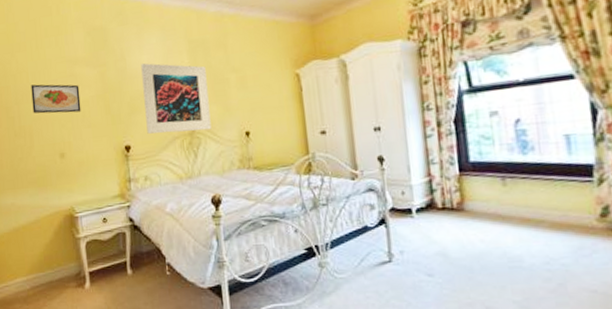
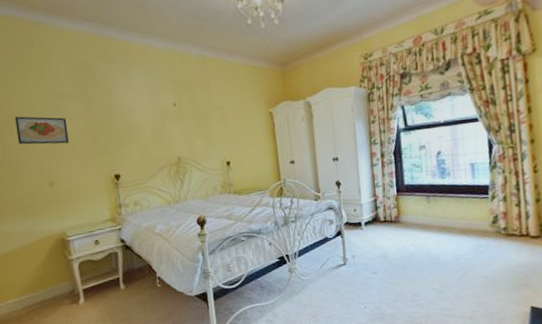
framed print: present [141,63,212,134] -> none [128,99,196,164]

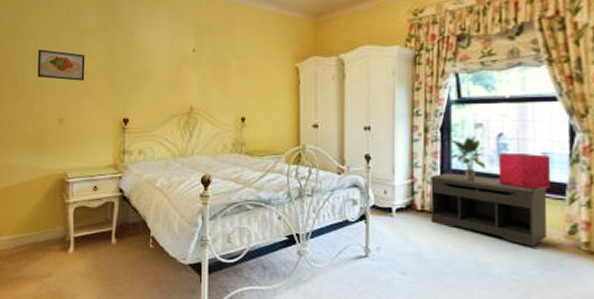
bench: none [389,187,477,237] -> present [431,172,547,246]
potted plant: none [403,156,431,191] -> present [451,137,486,179]
storage bin: none [439,165,478,193] -> present [498,154,551,188]

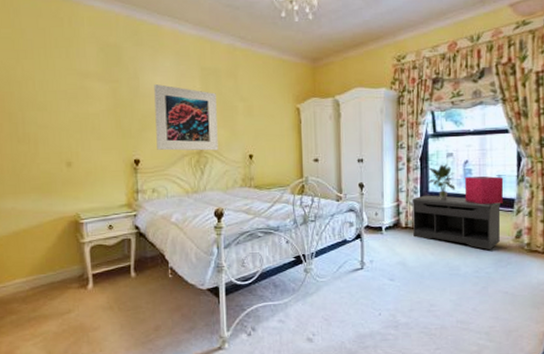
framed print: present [37,49,85,81] -> none [37,93,91,124]
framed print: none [146,41,210,112] -> present [154,84,218,151]

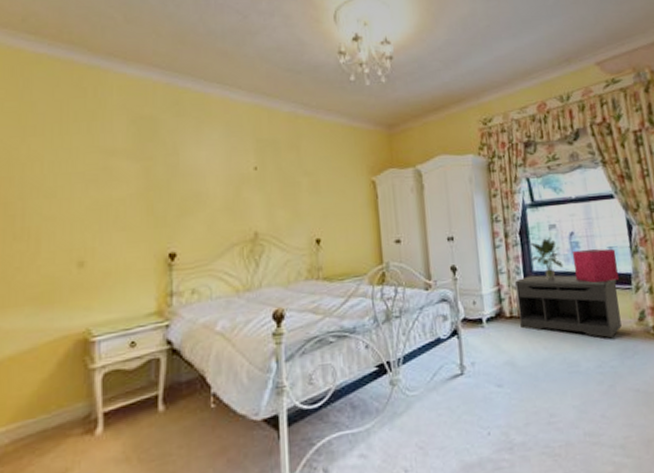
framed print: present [154,84,218,151] -> none [197,160,278,240]

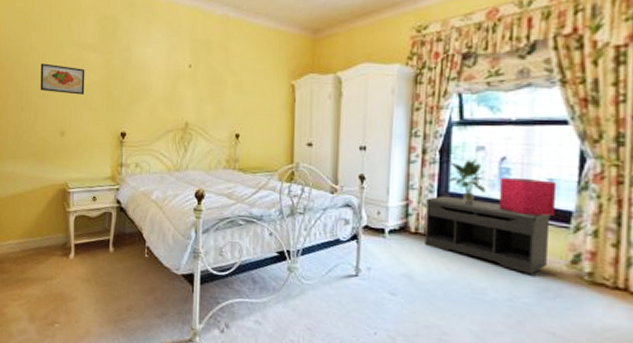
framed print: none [44,176,114,213] -> present [40,63,85,95]

